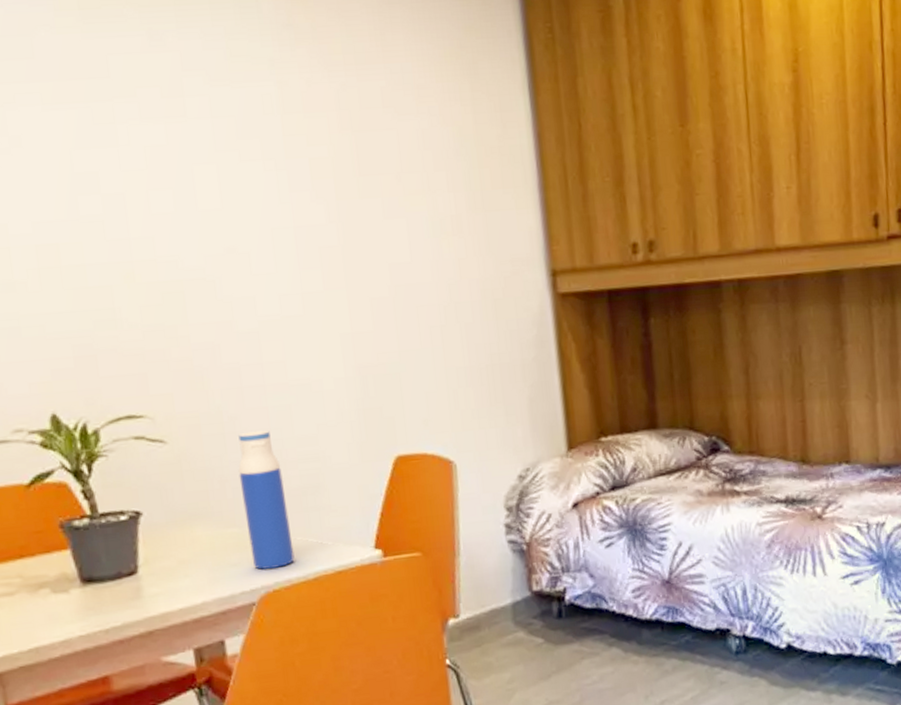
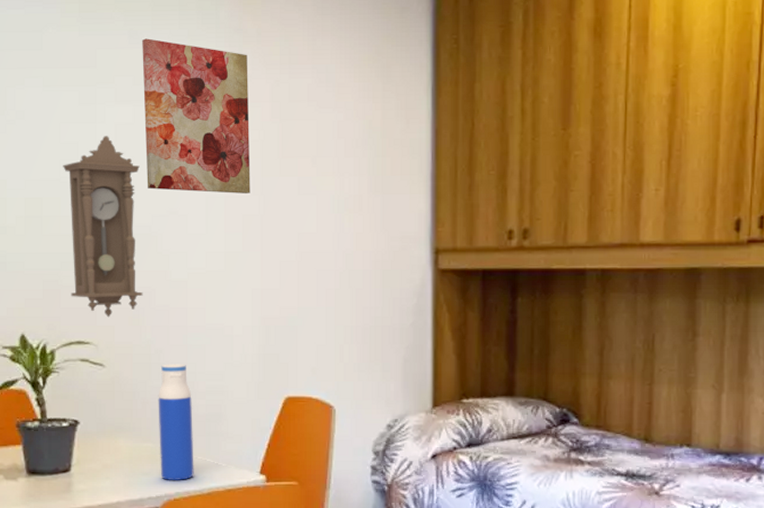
pendulum clock: none [81,162,205,384] -> present [63,136,143,318]
wall art: none [166,39,326,224] -> present [142,38,251,194]

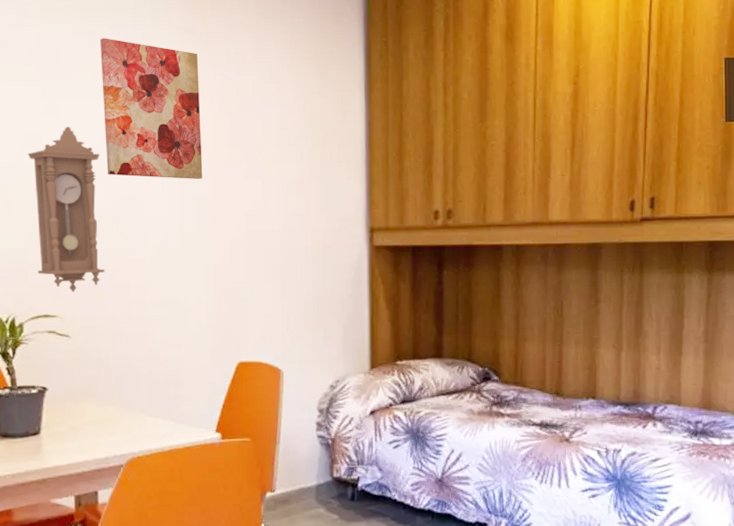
water bottle: present [158,364,194,480] -> none [120,334,155,440]

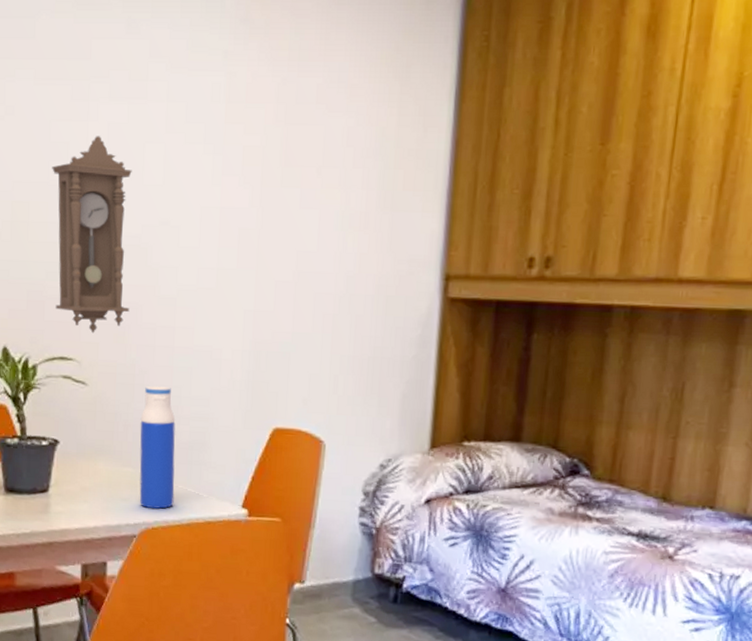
wall art: present [100,38,203,179] -> none [138,28,253,205]
water bottle: none [120,334,155,440] -> present [139,386,176,509]

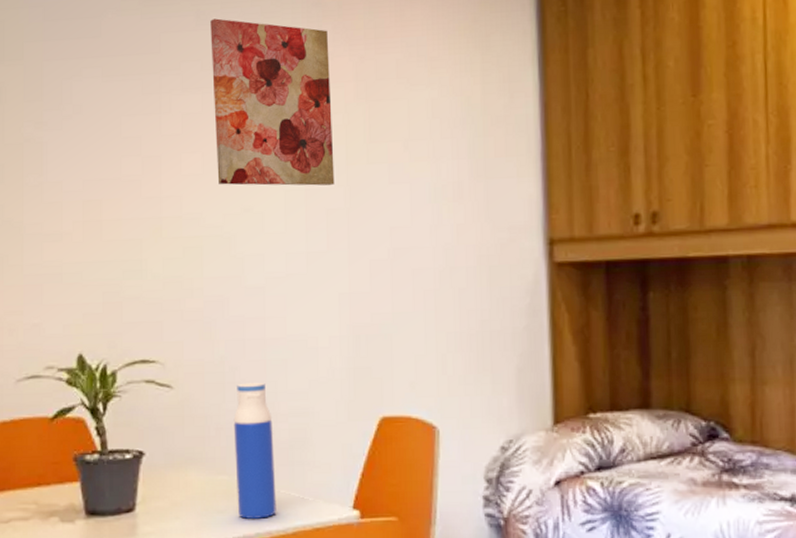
pendulum clock: present [52,136,132,333] -> none [124,128,215,332]
wall art: none [138,28,253,205] -> present [210,18,335,186]

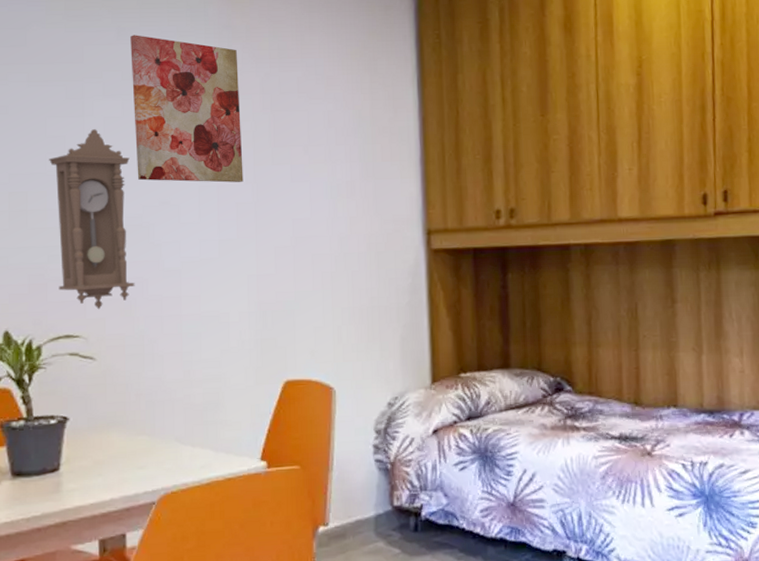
pendulum clock: none [124,128,215,332] -> present [49,129,135,310]
water bottle: present [233,382,277,519] -> none [152,353,192,473]

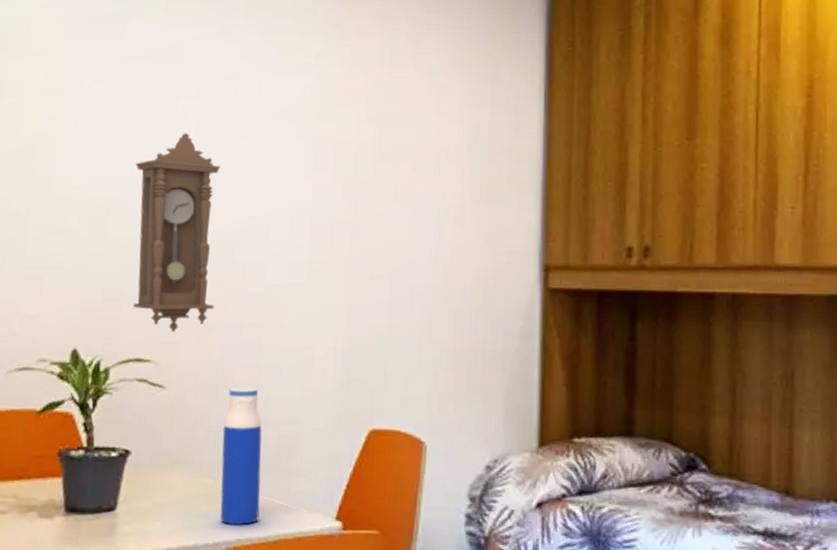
wall art: present [130,35,244,183] -> none [227,32,345,199]
water bottle: none [152,353,192,473] -> present [220,387,262,525]

